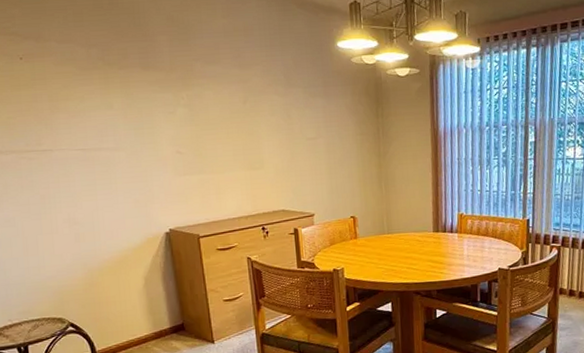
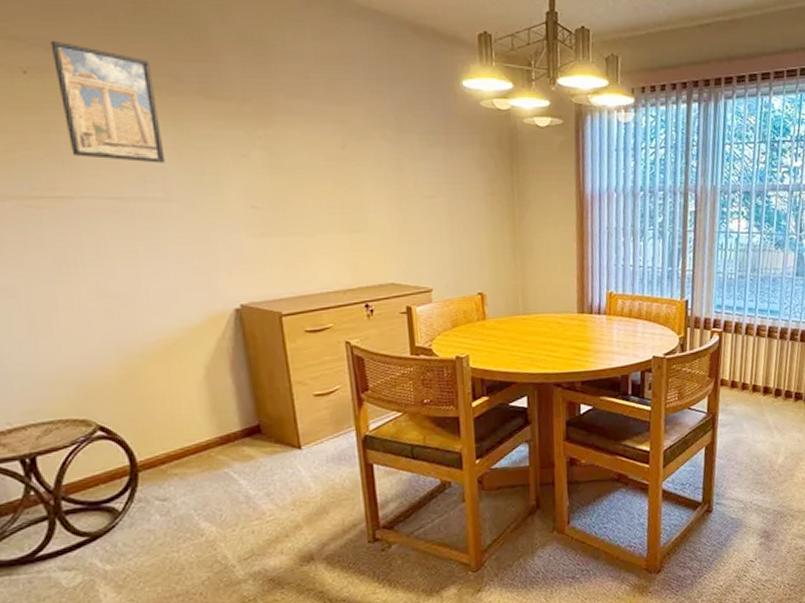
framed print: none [38,33,116,122] -> present [50,40,166,163]

